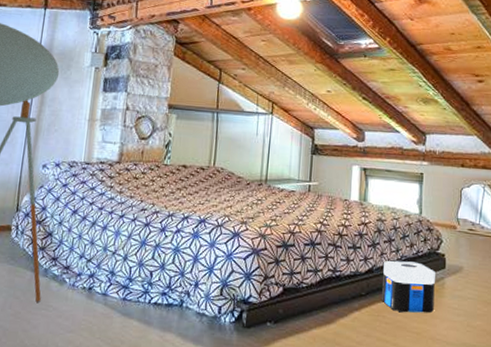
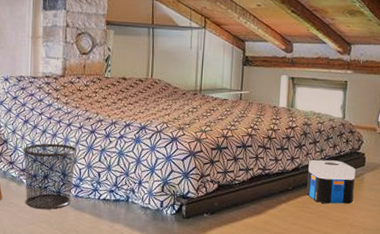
waste bin: none [66,237,129,315] -> present [22,143,77,209]

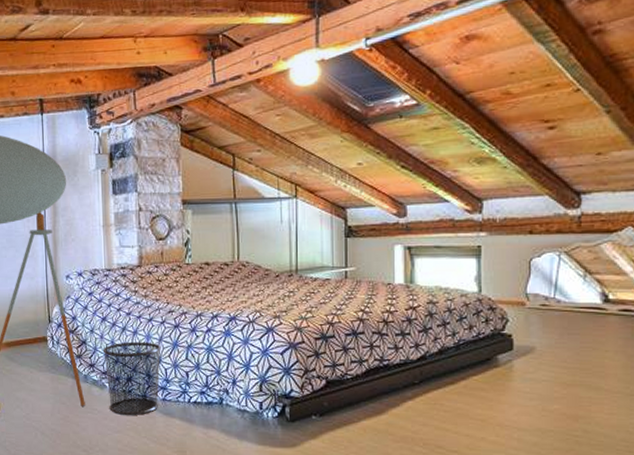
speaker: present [306,159,356,204] -> none [437,345,501,400]

